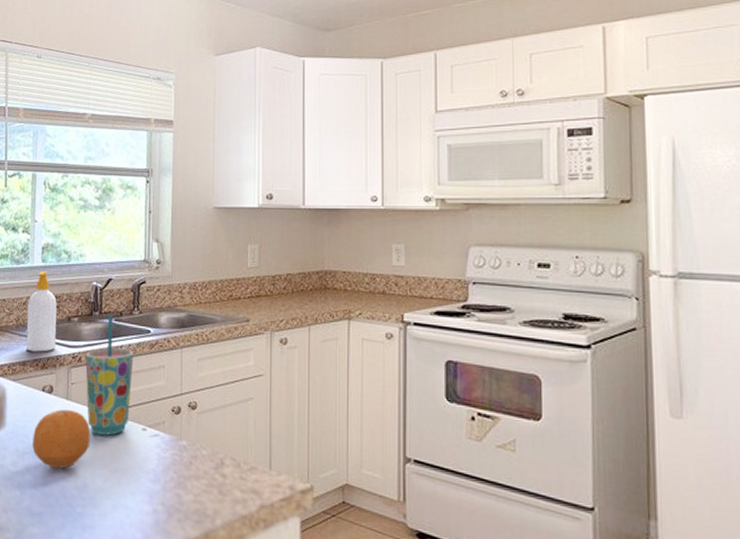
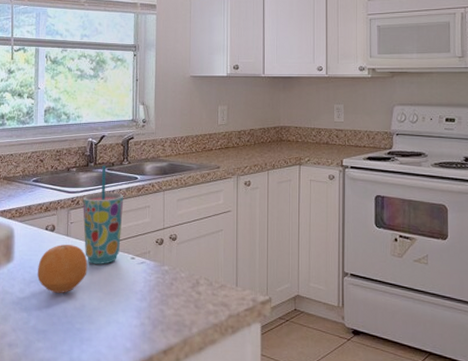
soap bottle: present [26,271,57,352] -> none [31,130,58,198]

